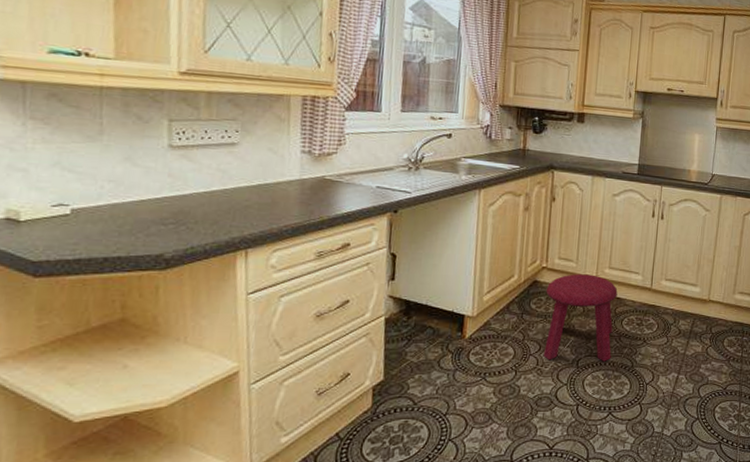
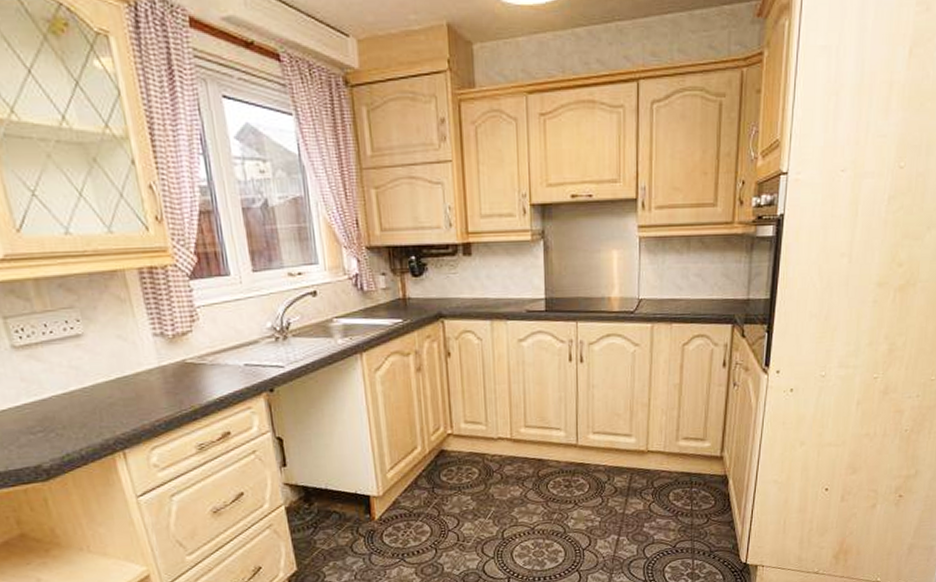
stool: present [543,274,618,362] -> none [455,436,540,535]

